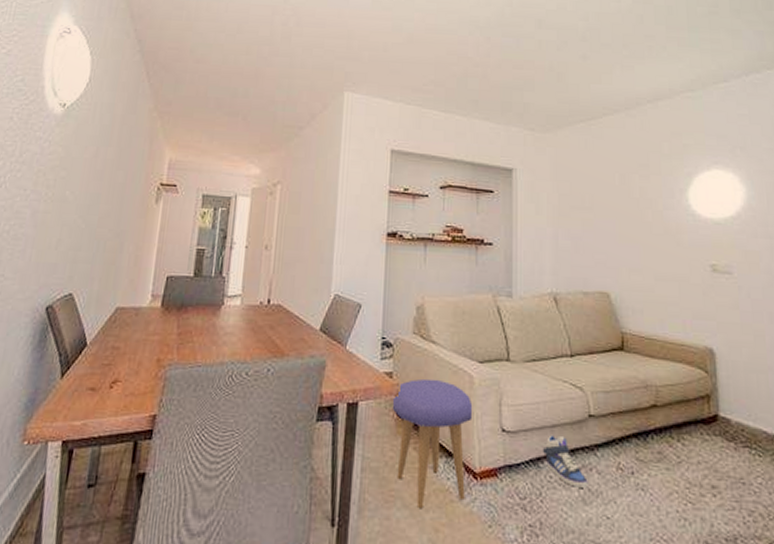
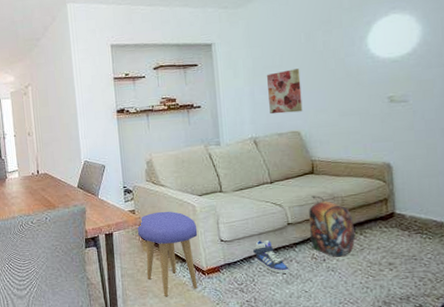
wall art: none [574,214,614,268] -> present [267,68,303,114]
backpack: none [615,380,672,470] -> present [309,195,356,257]

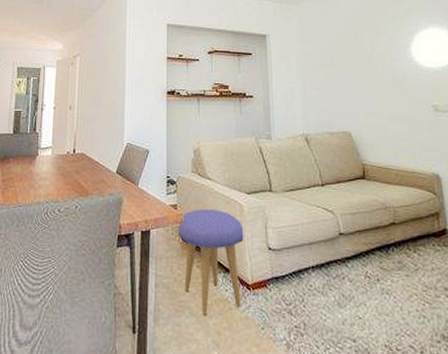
sneaker: present [252,239,290,274] -> none [302,251,342,294]
wall art: present [267,68,303,114] -> none [319,68,353,112]
backpack: present [309,195,356,257] -> none [361,203,410,277]

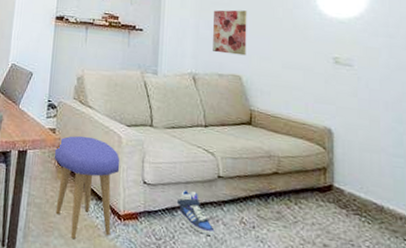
sneaker: none [302,251,342,294] -> present [176,189,215,236]
wall art: none [319,68,353,112] -> present [213,10,247,56]

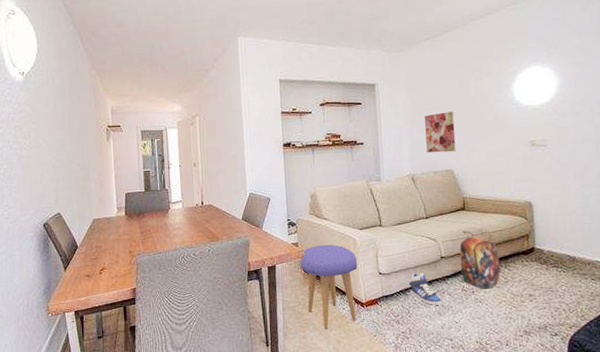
backpack: none [240,149,290,227] -> present [460,231,501,289]

